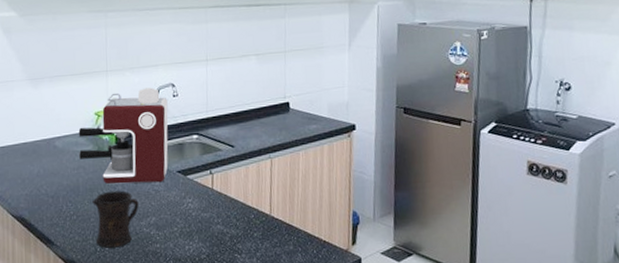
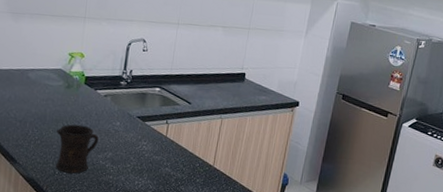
coffee maker: present [78,87,168,185] -> none [49,38,137,124]

